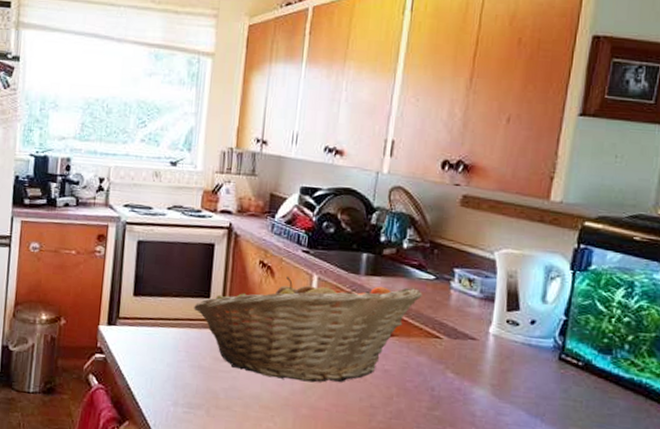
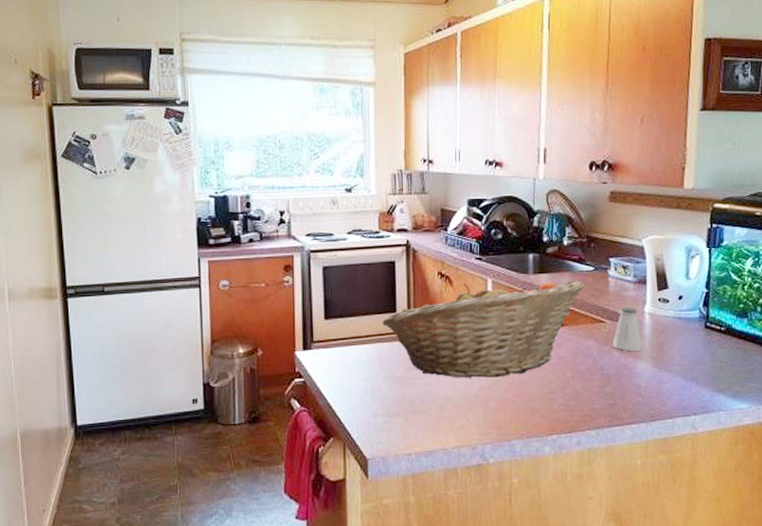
saltshaker: none [447,324,483,375] -> present [612,306,643,351]

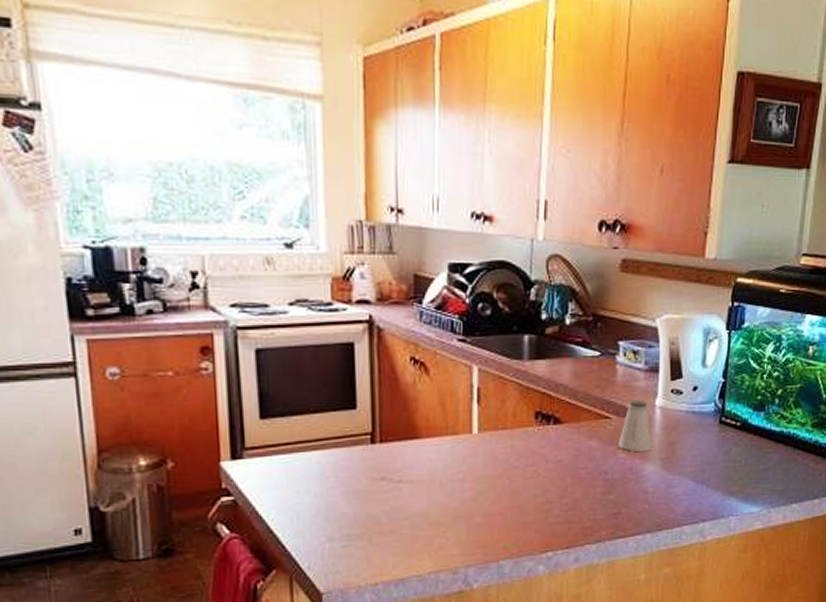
fruit basket: present [382,280,585,378] -> none [338,368,589,490]

